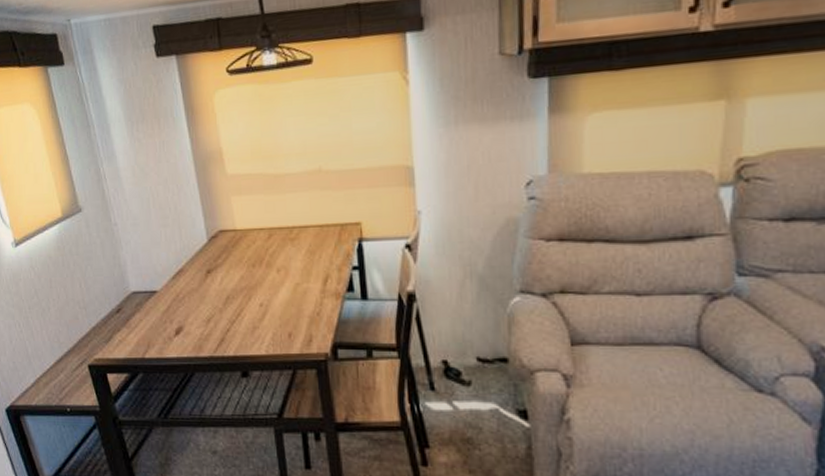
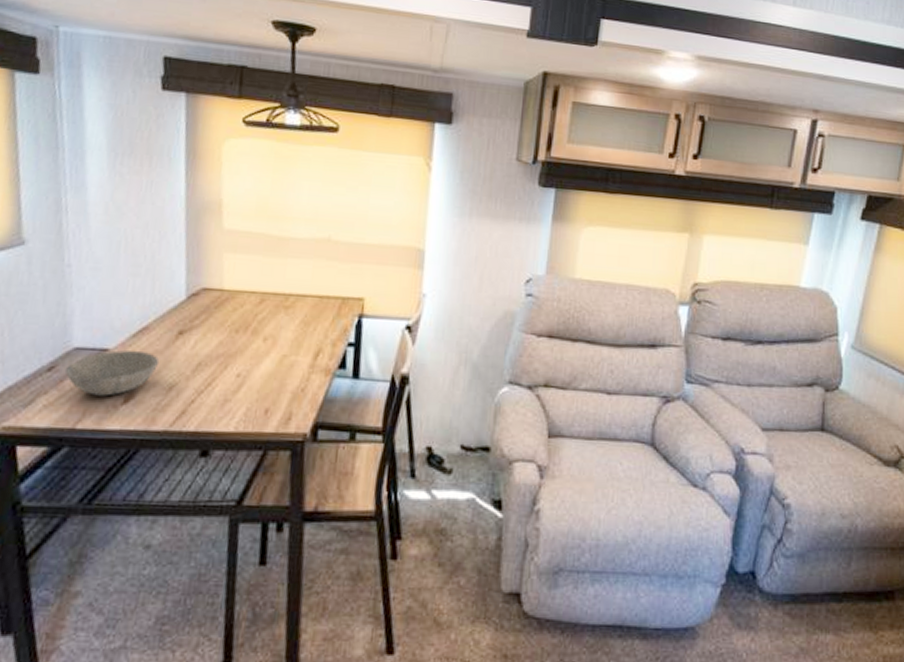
bowl: none [128,291,197,330] -> present [64,350,160,396]

